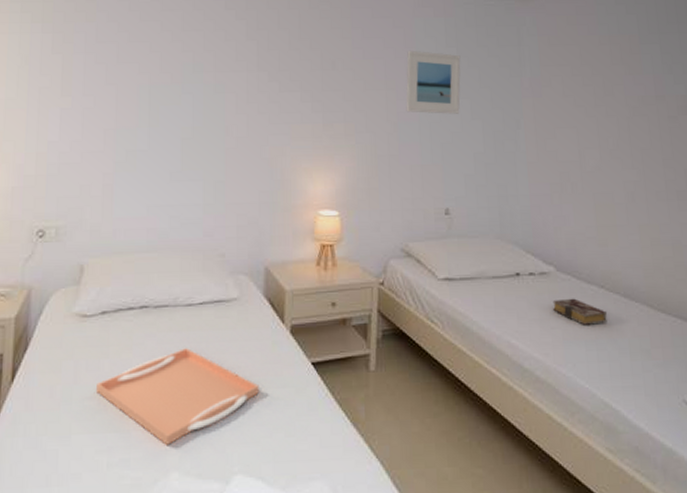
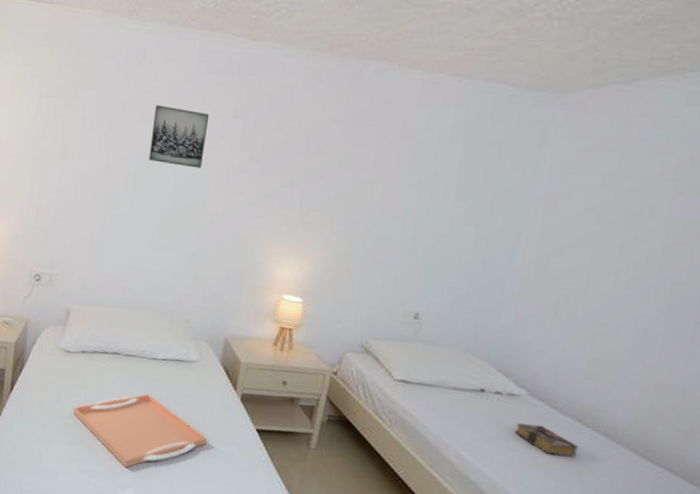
wall art: none [162,33,222,93] -> present [149,105,210,169]
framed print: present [406,50,461,114] -> none [391,141,466,217]

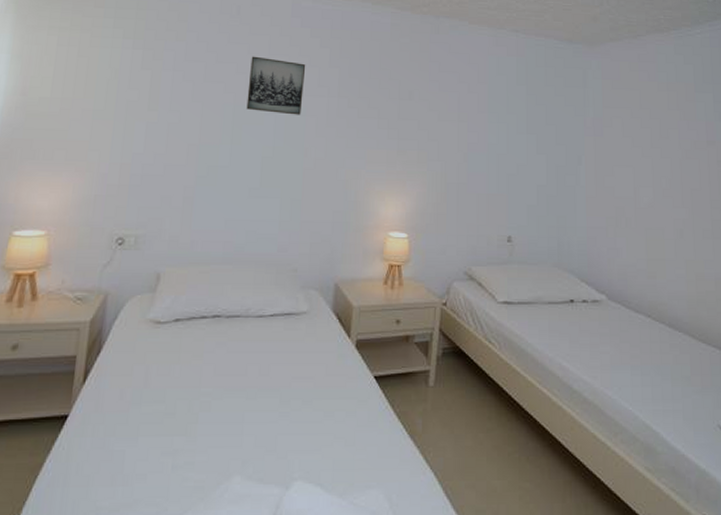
serving tray: present [73,394,207,468] -> none [166,358,323,450]
book: present [515,423,578,457] -> none [603,326,652,351]

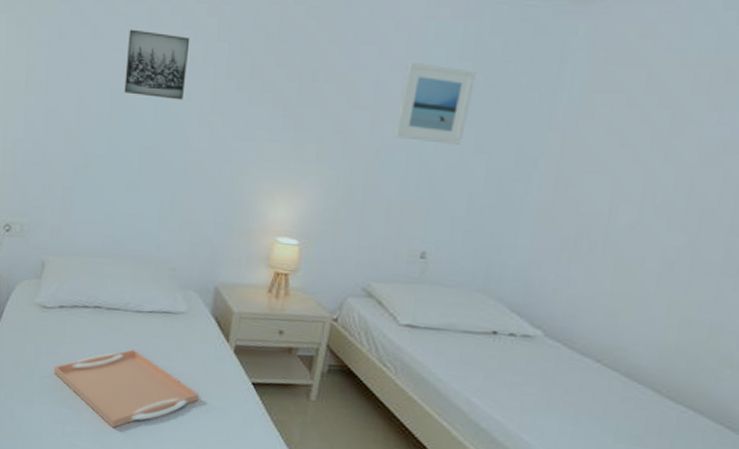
serving tray: none [166,358,323,450] -> present [54,349,199,428]
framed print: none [476,85,530,148] -> present [394,61,477,145]

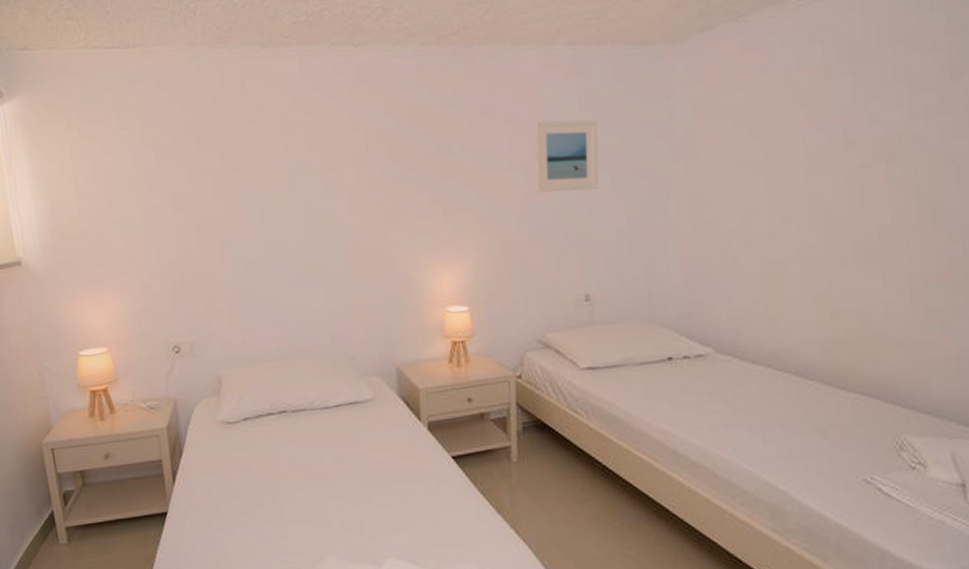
serving tray: present [54,349,199,428] -> none [249,448,402,534]
wall art: present [124,29,190,100] -> none [266,132,331,196]

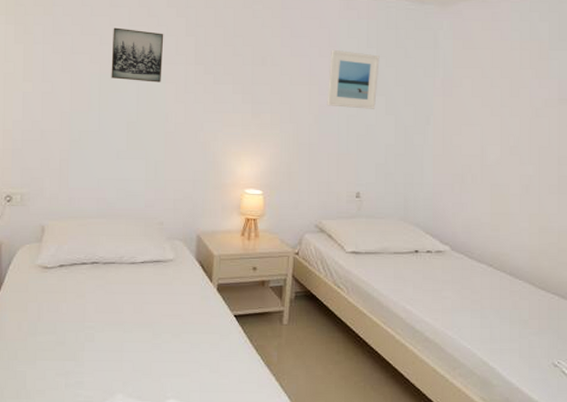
wall art: none [266,132,331,196] -> present [111,27,164,83]

